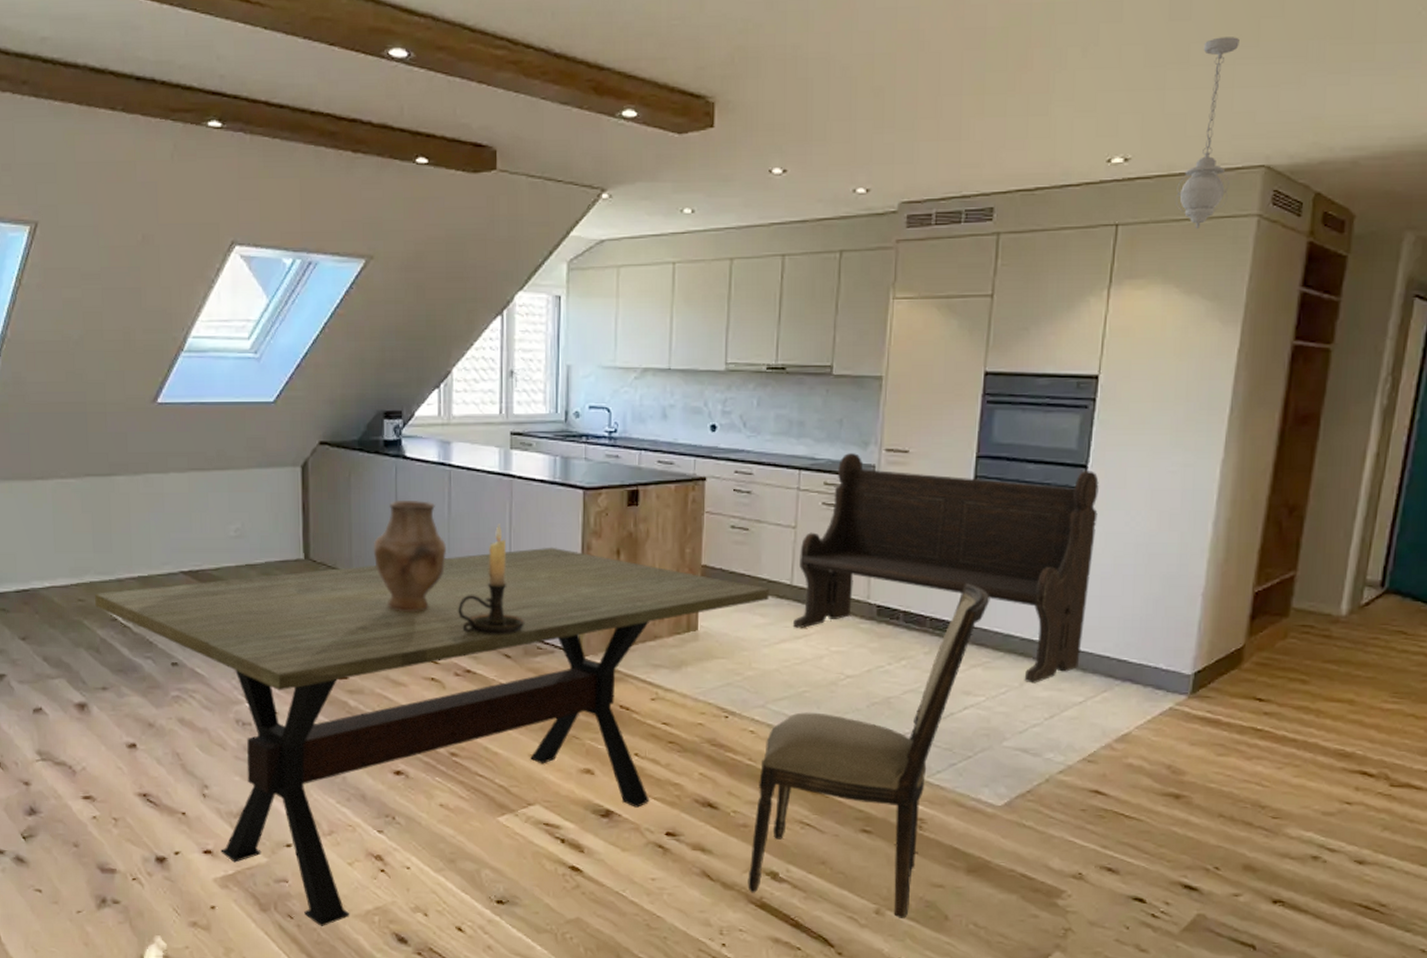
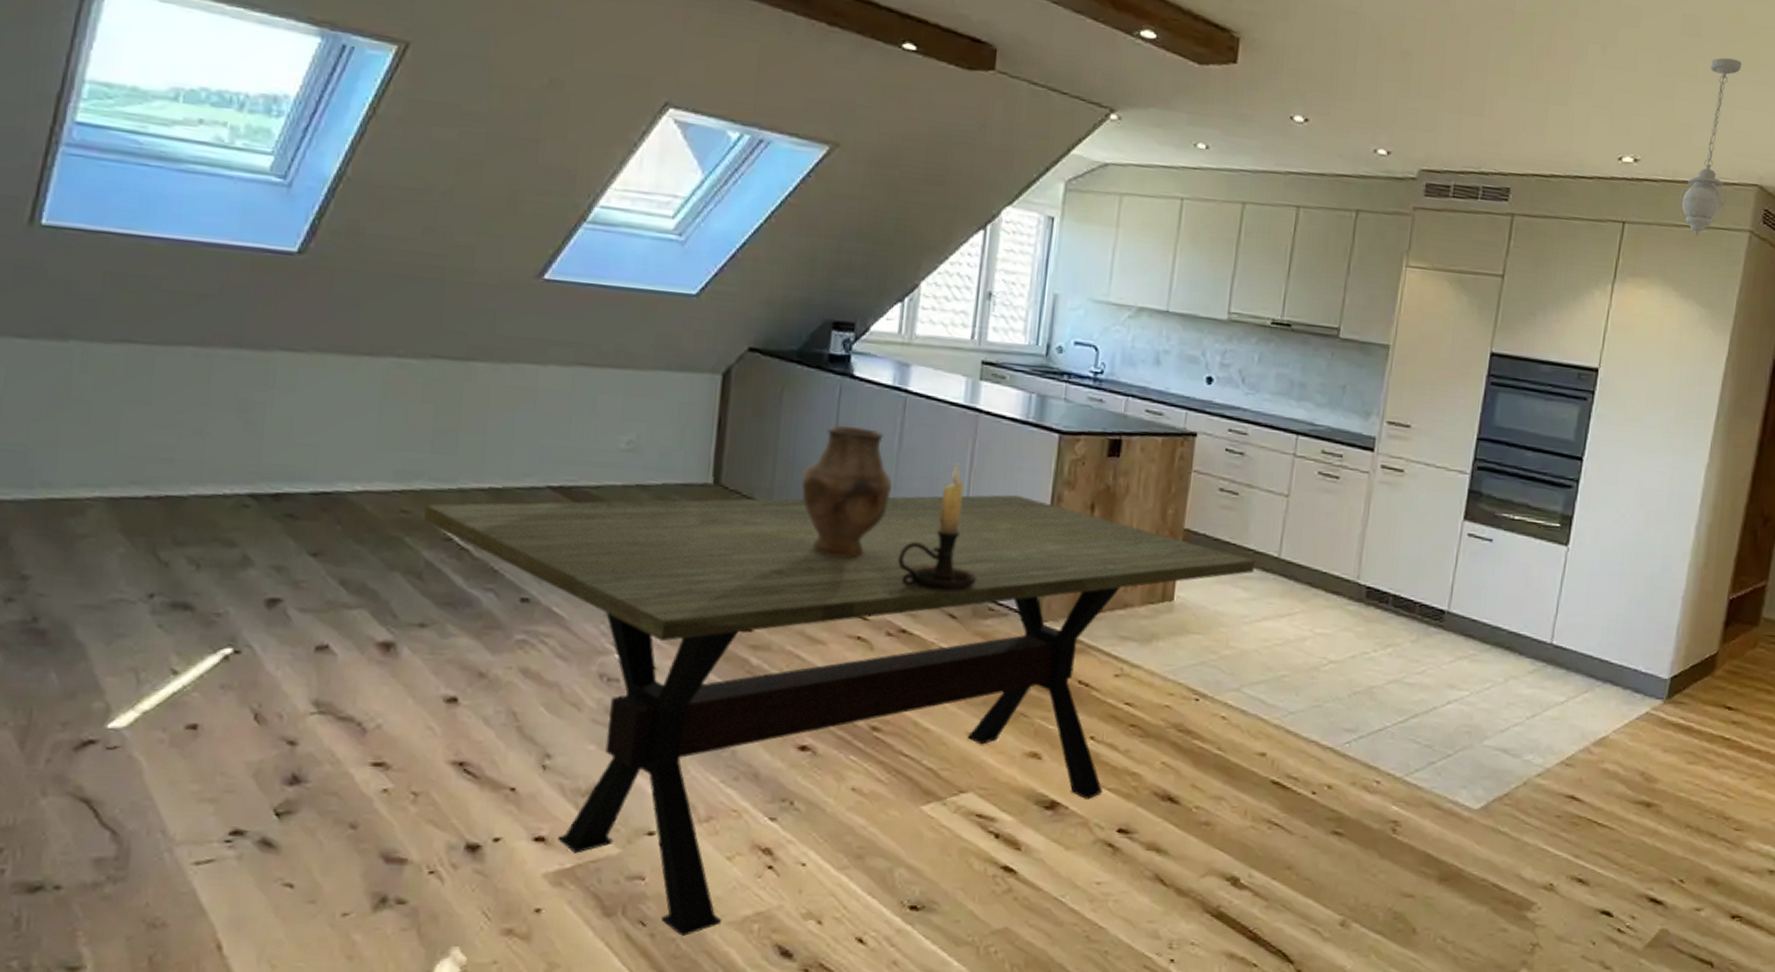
dining chair: present [748,583,990,918] -> none [1204,570,1481,931]
bench: present [792,453,1099,683] -> none [1276,422,1593,680]

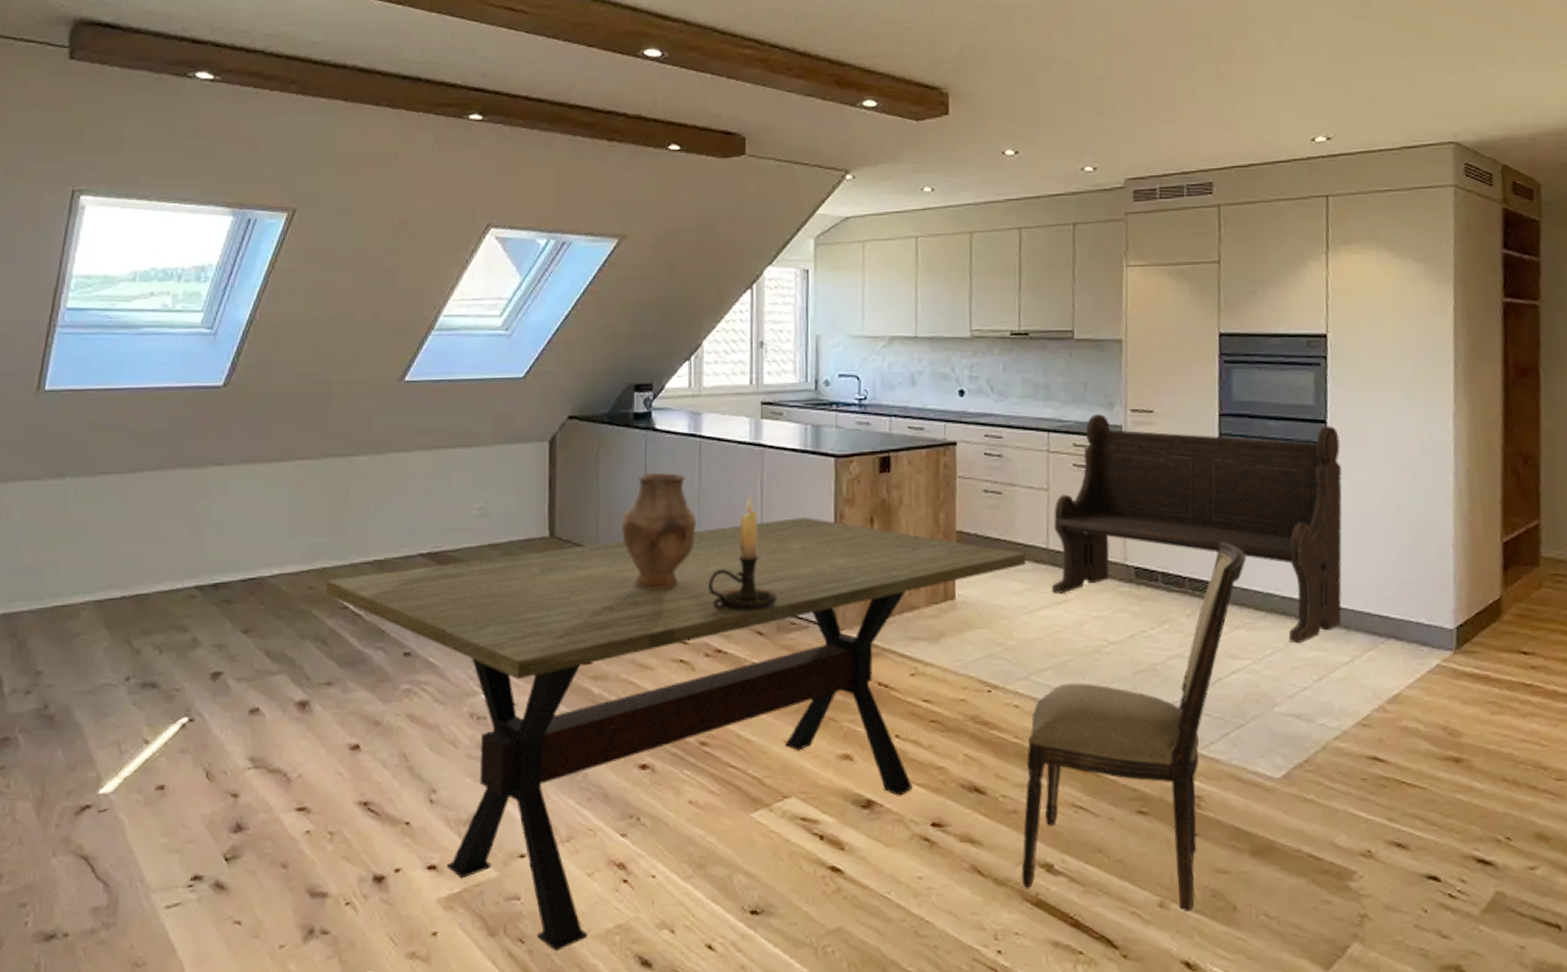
dining chair: none [1204,570,1481,931] -> present [1021,541,1247,911]
bench: none [1276,422,1593,680] -> present [1051,414,1342,644]
pendant light: present [1677,57,1742,237] -> none [1377,33,1425,199]

